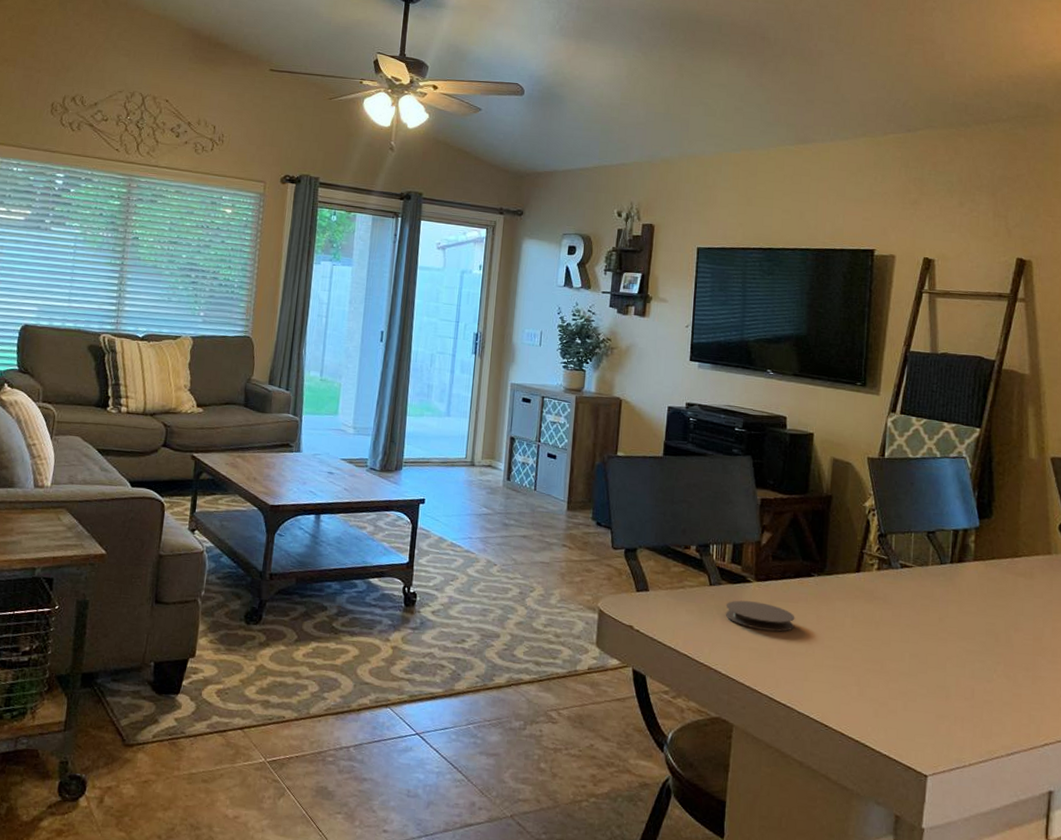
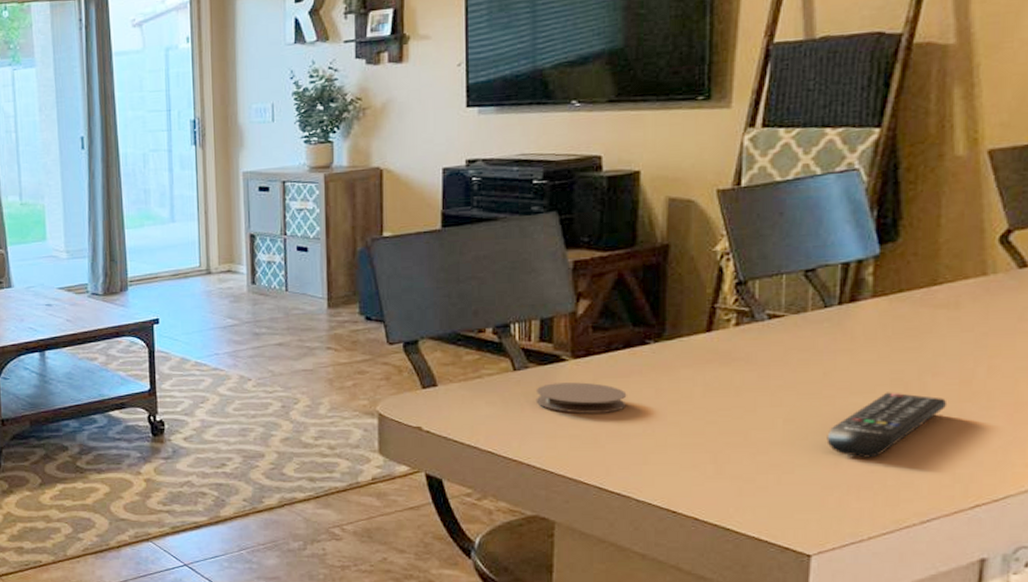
remote control: none [940,640,1025,695] -> present [826,392,948,458]

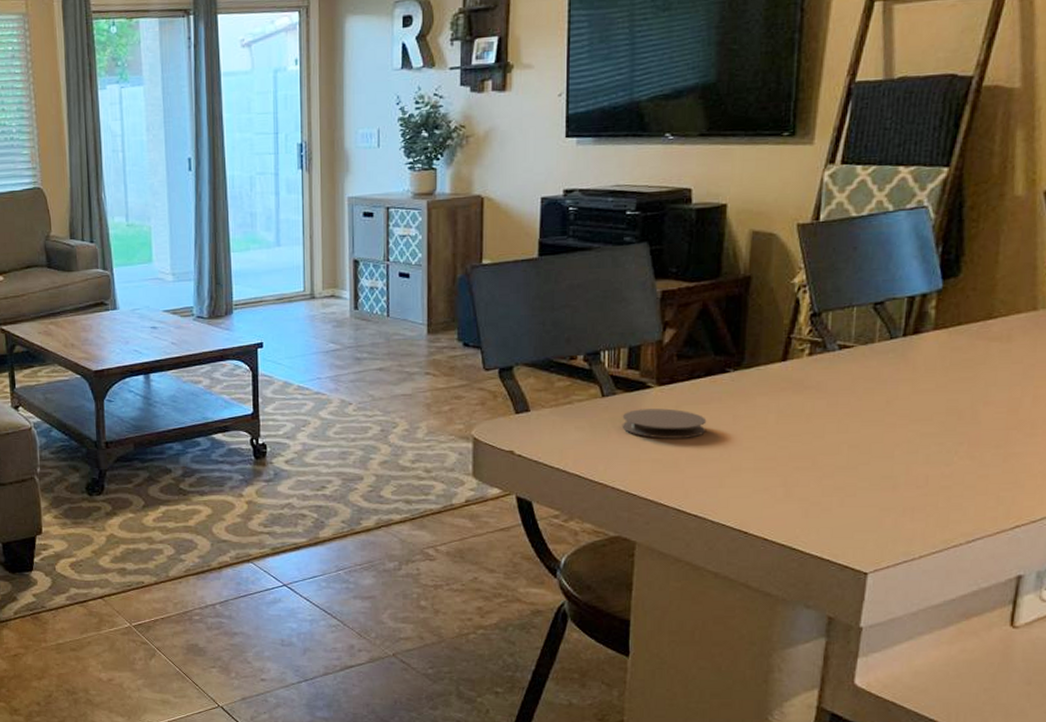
remote control: present [826,392,948,458] -> none [886,419,996,482]

